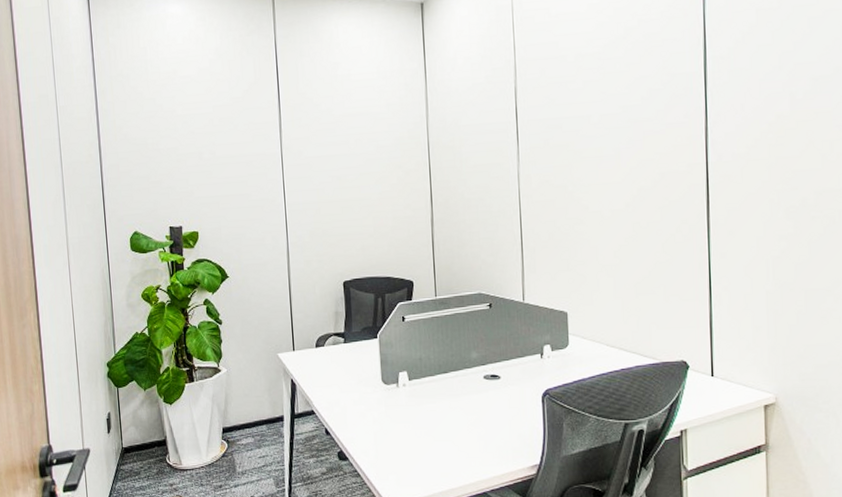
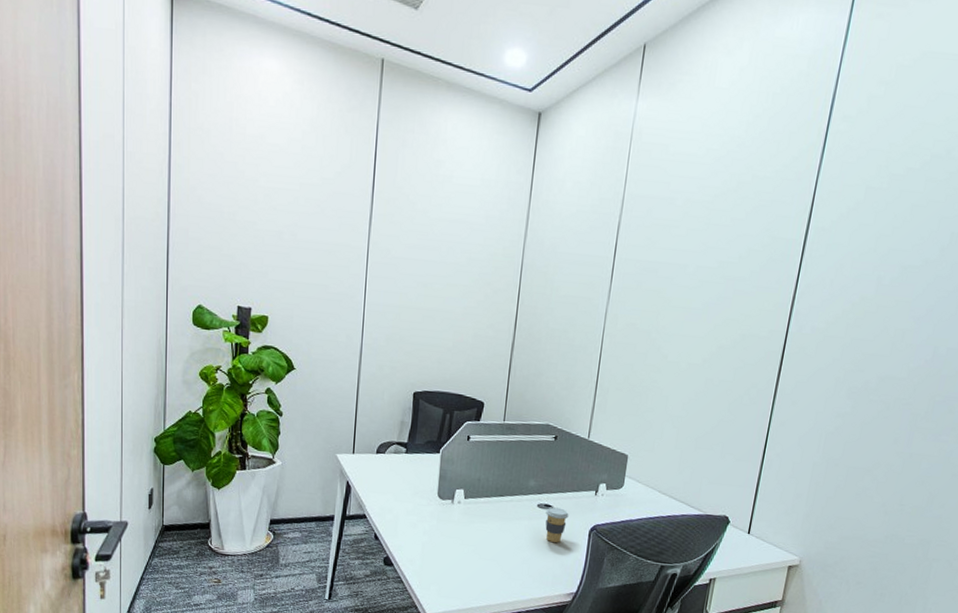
coffee cup: none [493,376,518,414] -> present [545,507,569,543]

